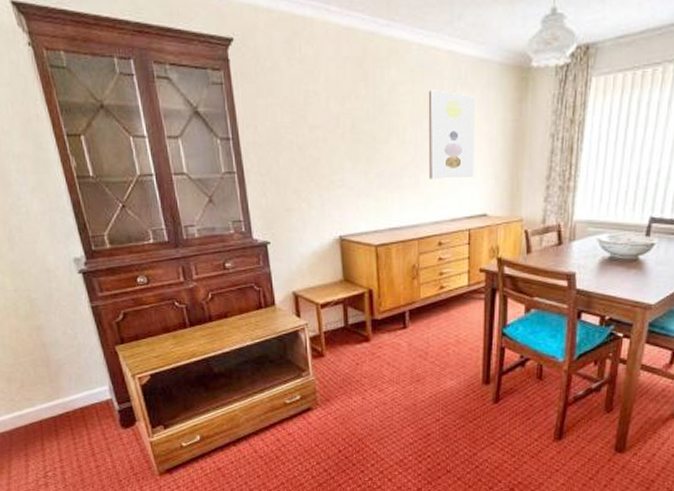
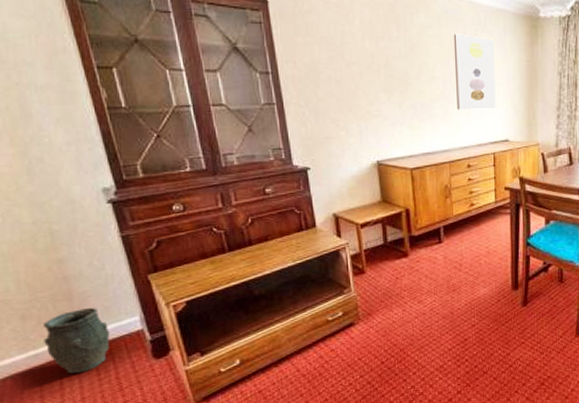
vase: none [26,375,83,435] -> present [43,308,111,373]

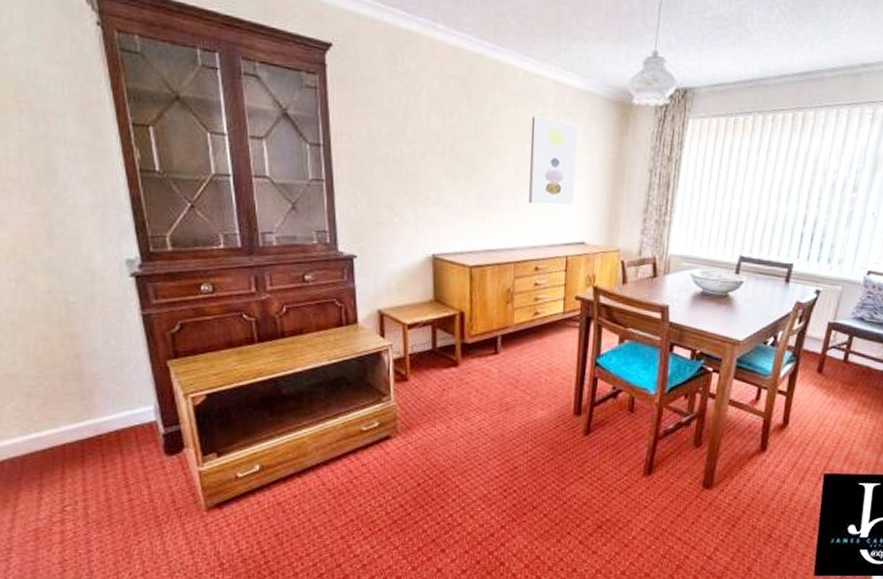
vase: present [43,308,111,373] -> none [48,392,121,463]

